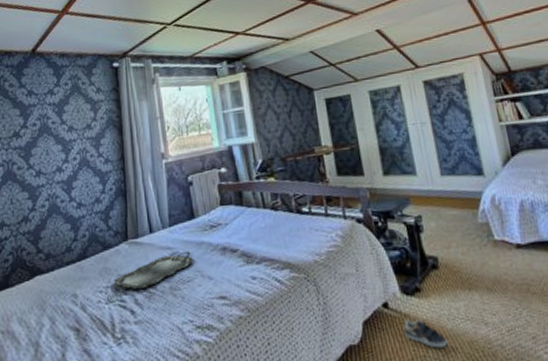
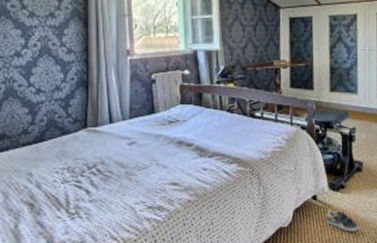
serving tray: present [113,251,194,290] -> none [70,142,151,172]

